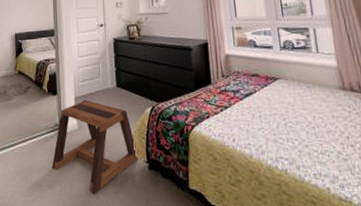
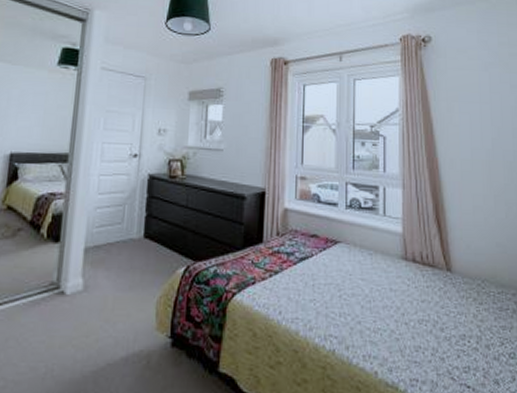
stool: present [52,100,138,194] -> none [37,252,160,379]

